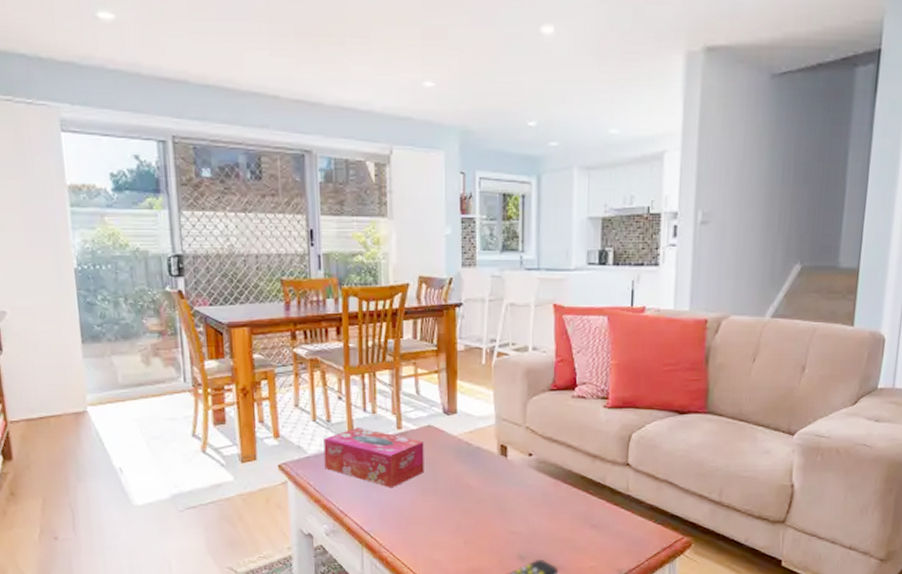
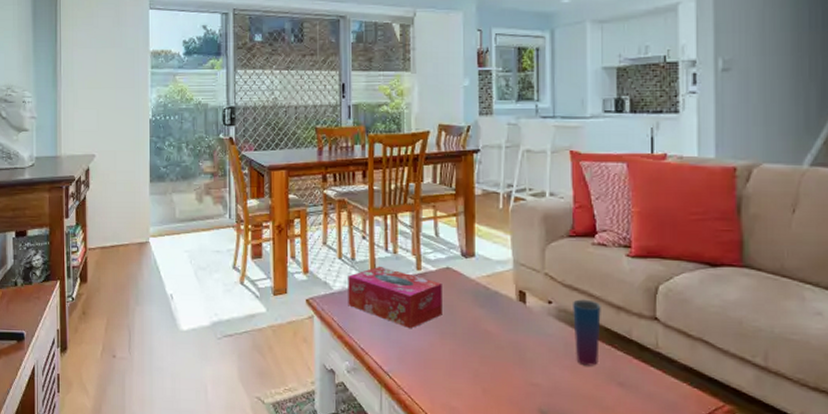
cup: none [552,450,578,512] -> present [573,299,601,366]

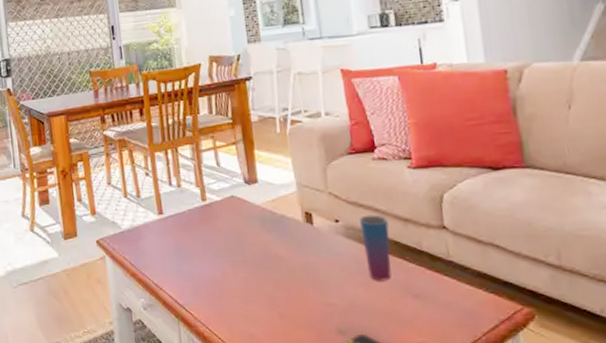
tissue box: present [348,266,442,329] -> none [135,200,232,261]

